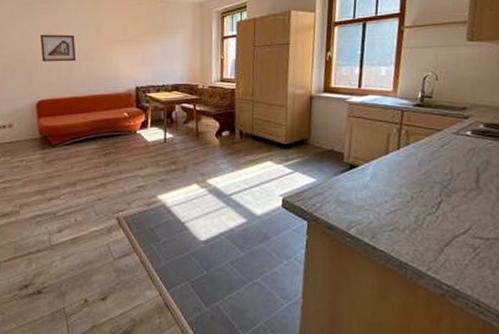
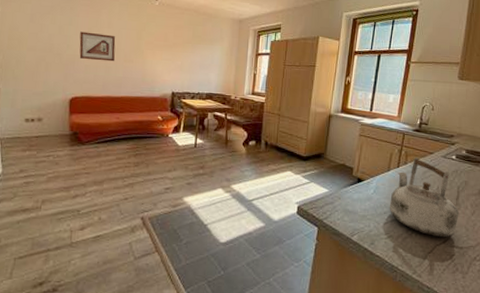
kettle: none [390,136,481,228] -> present [389,157,459,238]

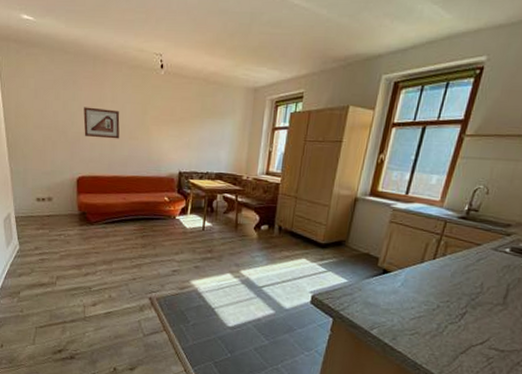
kettle: present [389,157,459,238] -> none [418,249,506,339]

